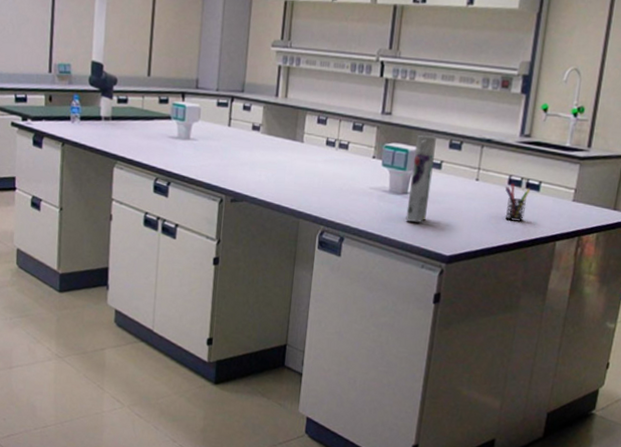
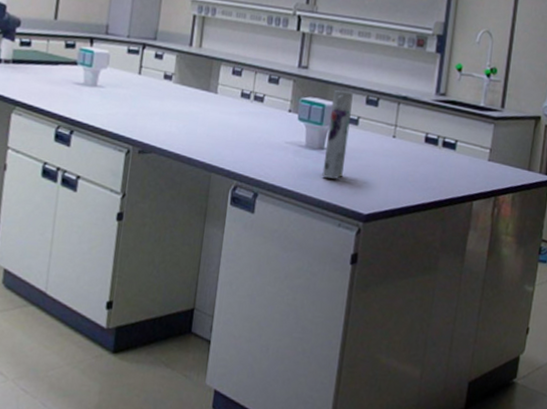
pen holder: present [504,184,531,222] -> none [421,142,447,180]

